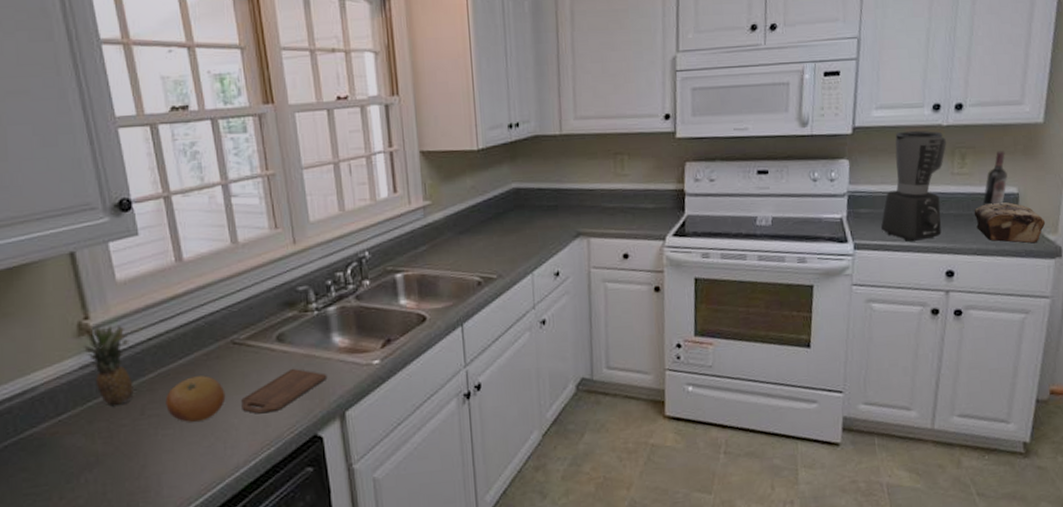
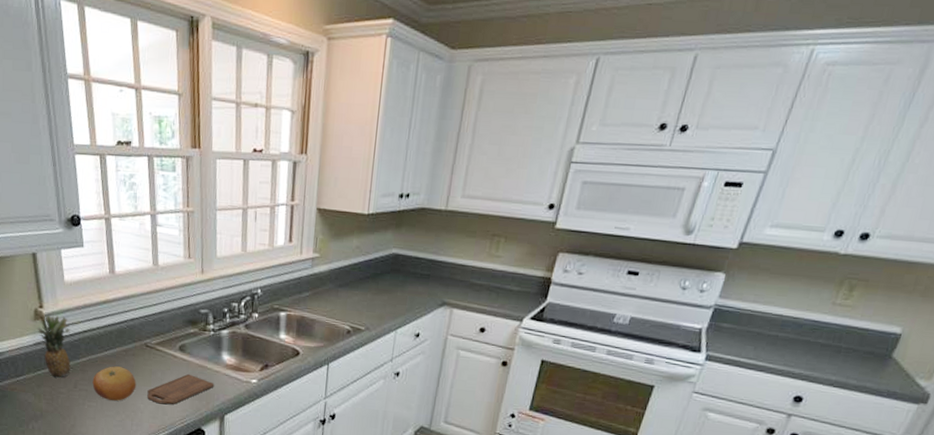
blender: present [880,130,946,241] -> none [738,253,838,363]
bread loaf: present [973,202,1046,243] -> none [842,339,922,386]
wine bottle: present [982,151,1008,205] -> none [857,288,901,342]

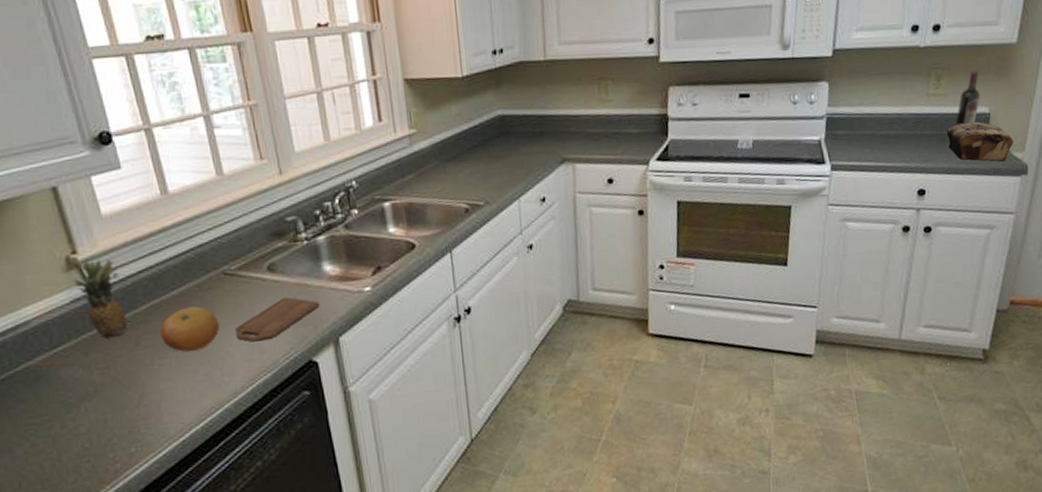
bread loaf: none [842,339,922,386] -> present [946,122,1014,162]
wine bottle: none [857,288,901,342] -> present [955,71,980,125]

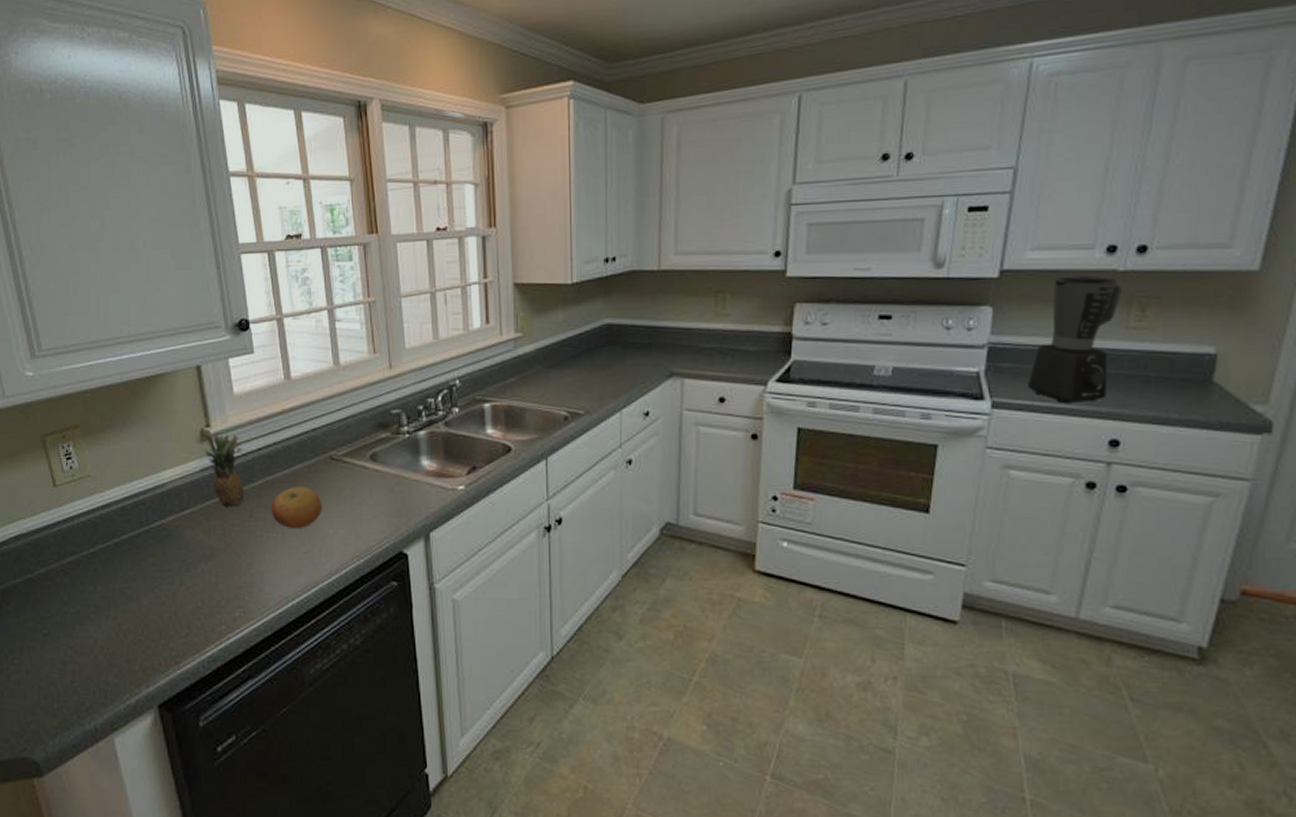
cutting board: present [235,296,320,342] -> none [336,486,415,527]
blender: none [857,52,923,162] -> present [1027,275,1121,403]
bread loaf: present [946,122,1014,162] -> none [1152,364,1252,414]
wine bottle: present [955,71,980,125] -> none [1165,303,1203,366]

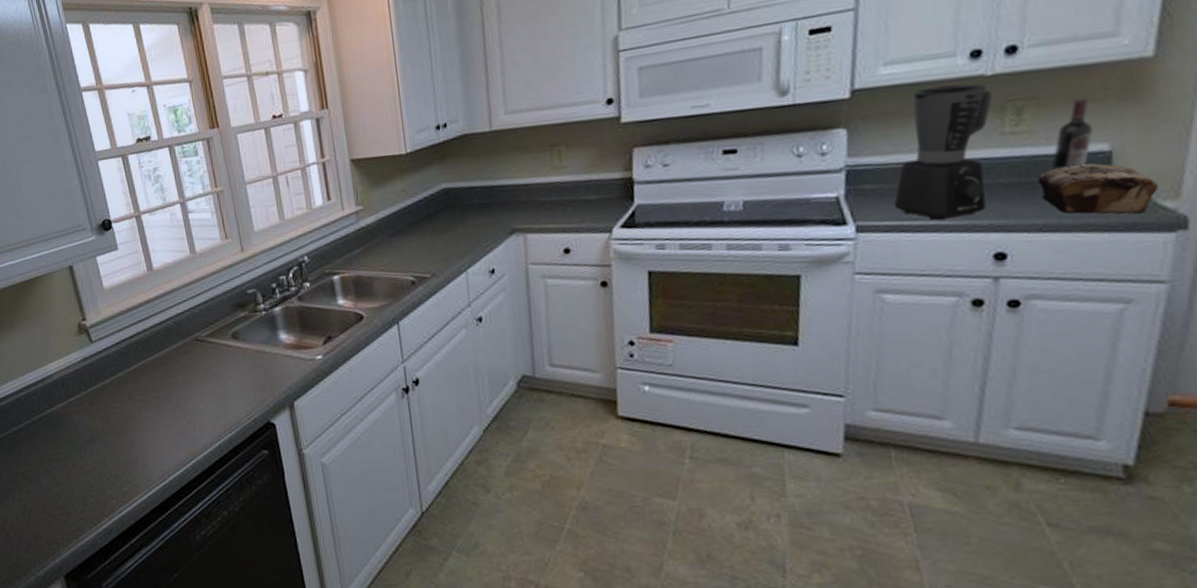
fruit: present [204,434,244,506] -> none [82,324,122,391]
fruit: present [271,487,323,528] -> none [146,368,193,407]
bread loaf: none [1152,364,1252,414] -> present [1037,163,1159,214]
wine bottle: none [1165,303,1203,366] -> present [1051,98,1093,170]

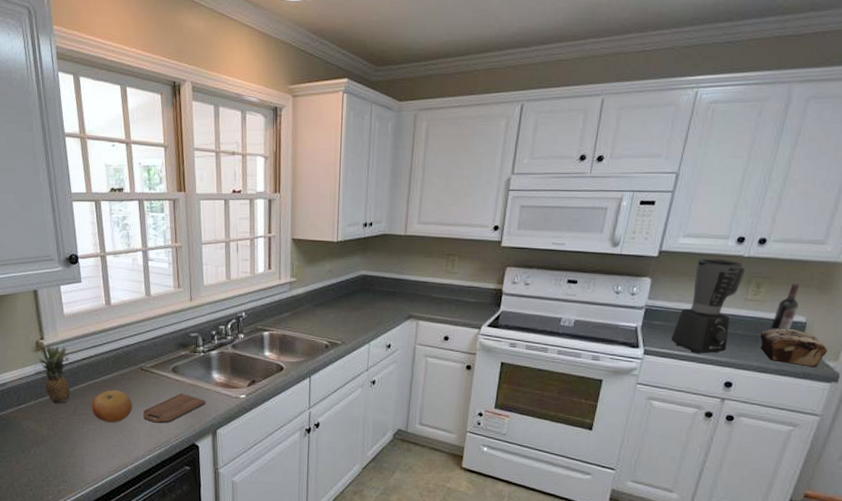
fruit: none [82,324,122,391] -> present [38,346,71,403]
fruit: none [146,368,193,407] -> present [91,390,133,422]
cutting board: none [205,362,277,402] -> present [143,393,206,423]

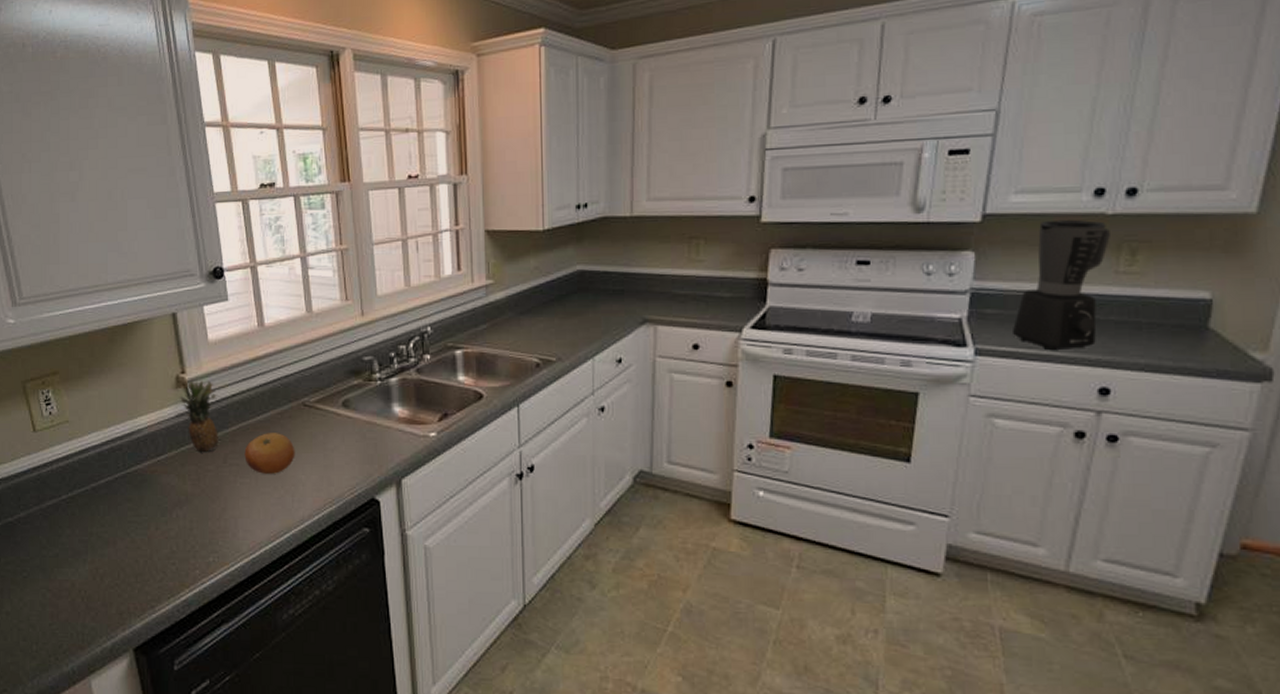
cutting board: present [143,393,206,423] -> none [309,433,387,473]
bread loaf: present [760,328,828,368] -> none [1144,310,1251,362]
wine bottle: present [770,284,800,330] -> none [1157,246,1197,312]

